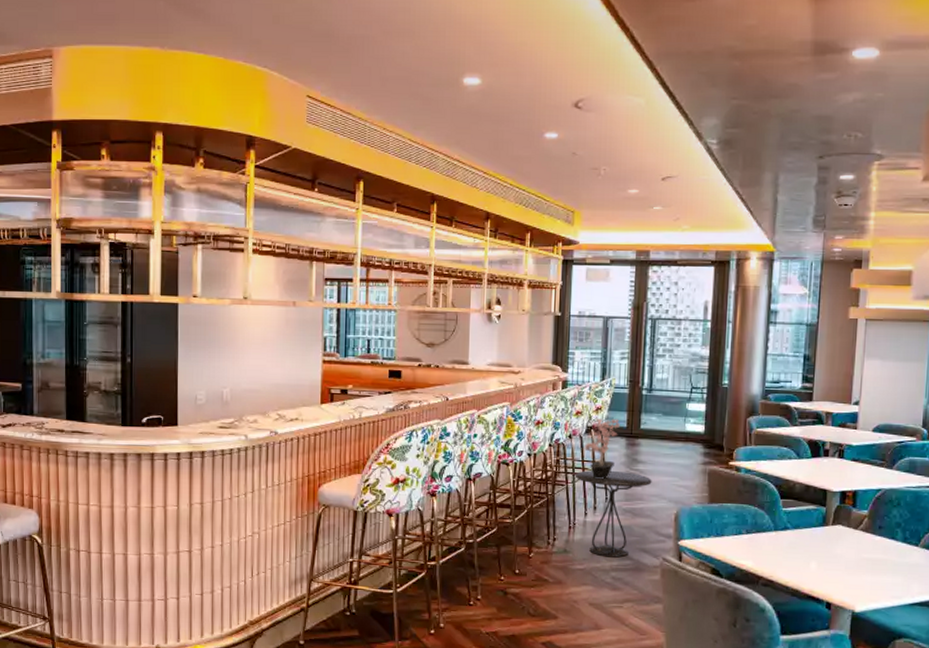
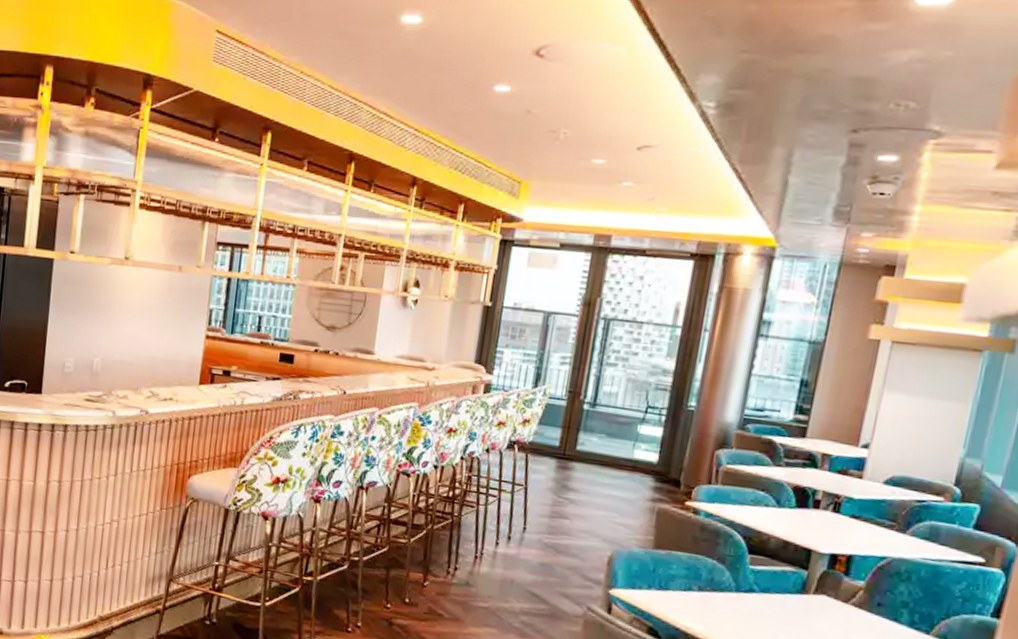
side table: present [574,470,652,558] -> none [488,492,584,600]
potted plant: present [584,417,620,480] -> none [504,430,551,505]

